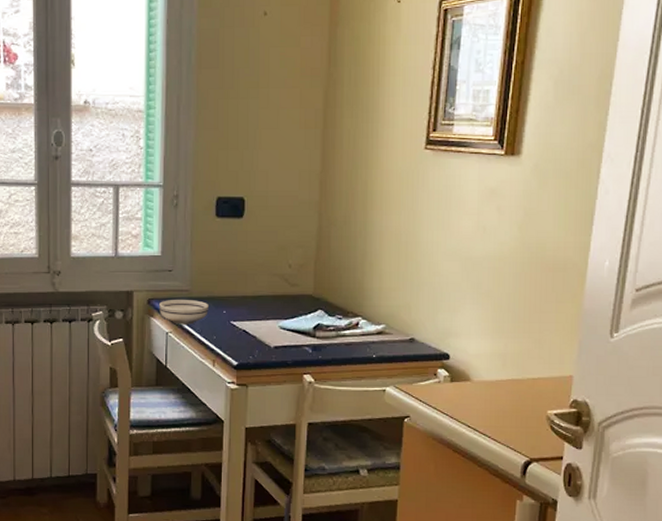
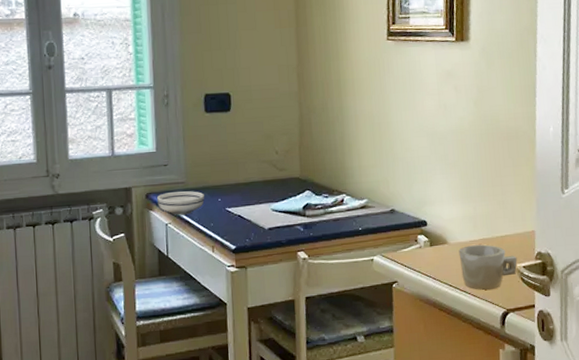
cup: none [482,385,549,436] -> present [459,244,517,291]

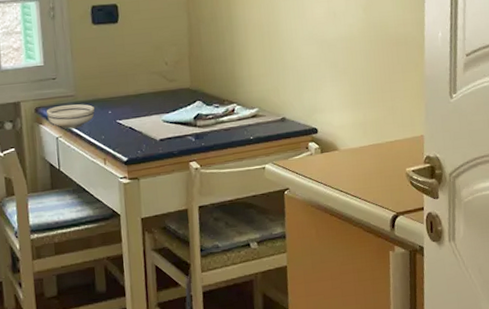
cup: present [459,244,517,291] -> none [349,150,407,195]

